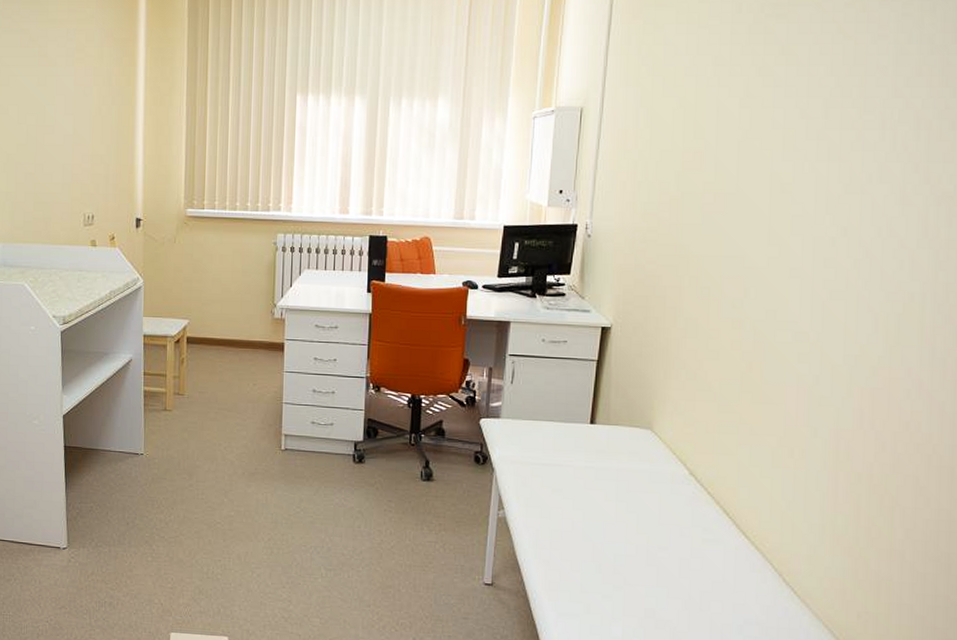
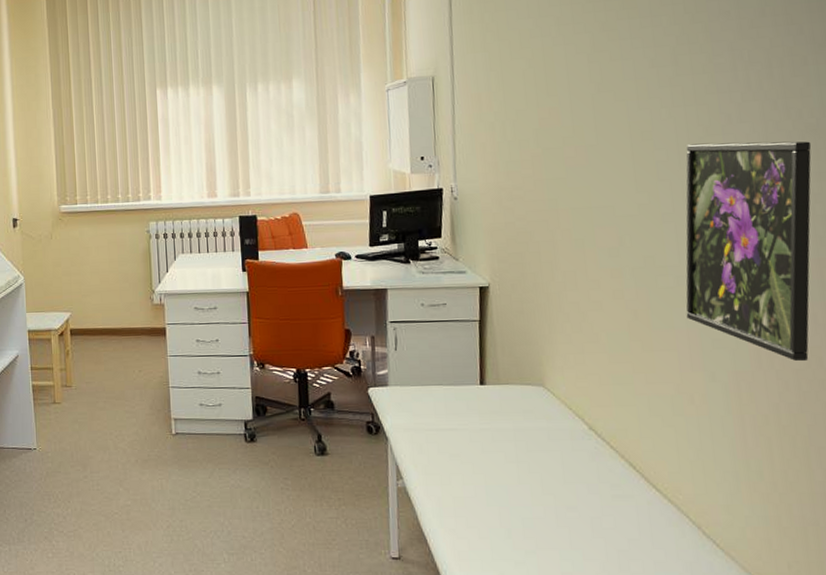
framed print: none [798,201,945,425] -> present [686,141,812,362]

